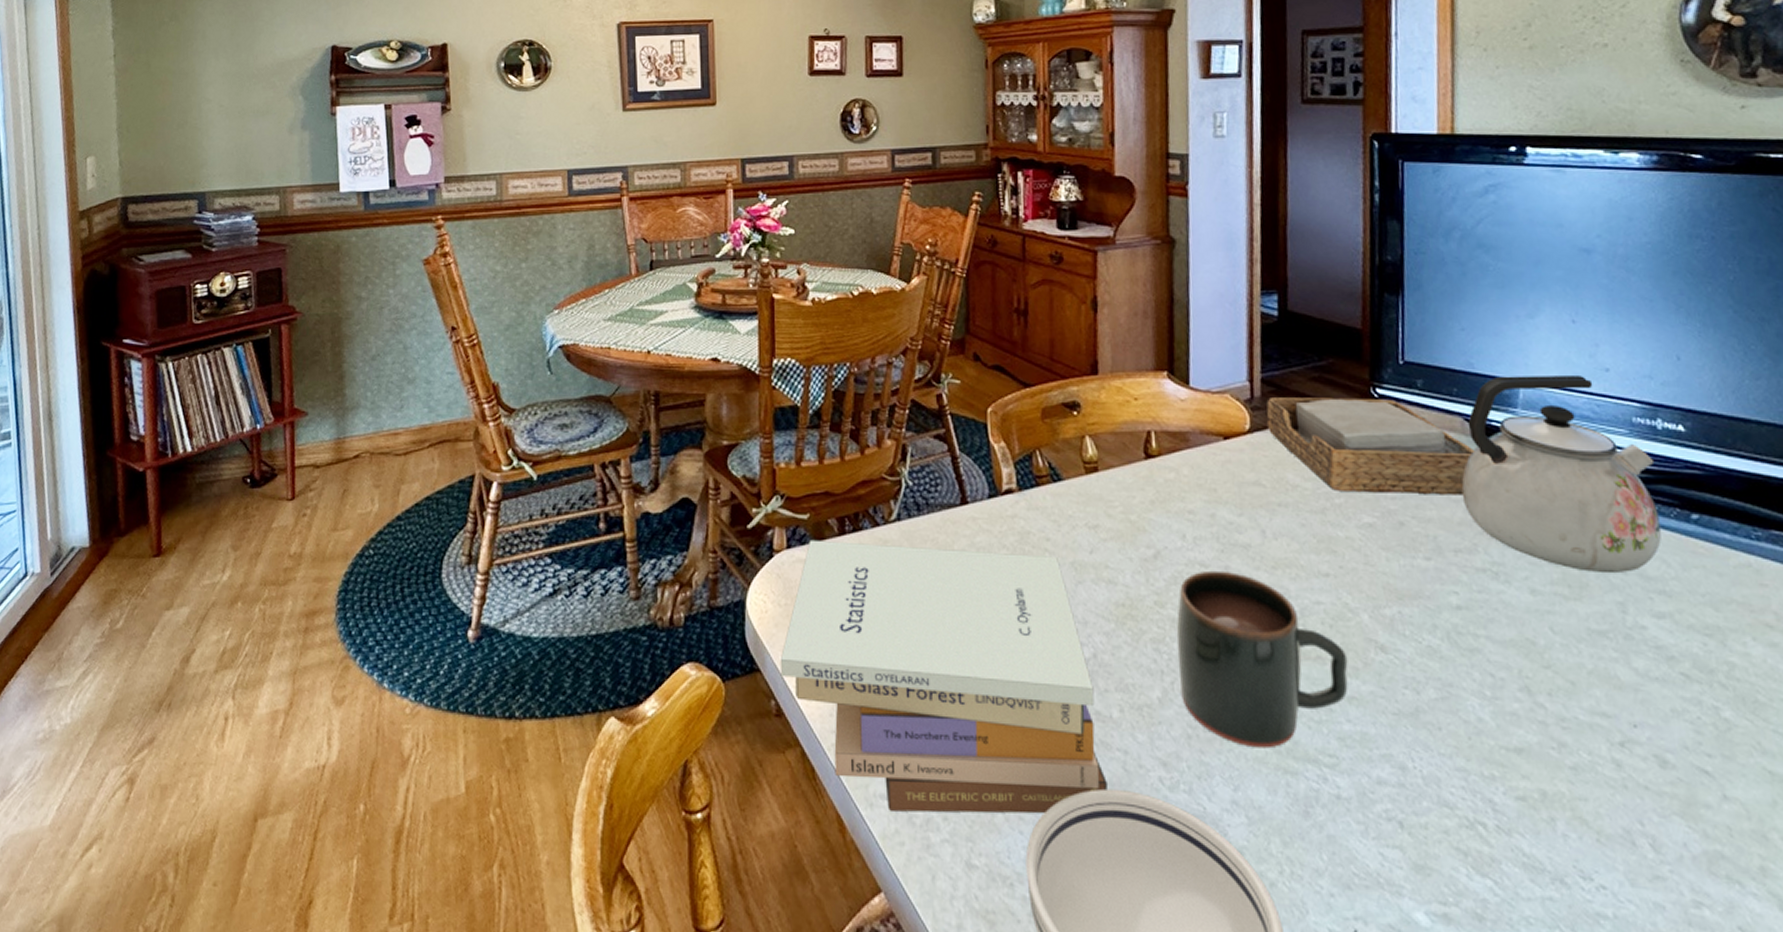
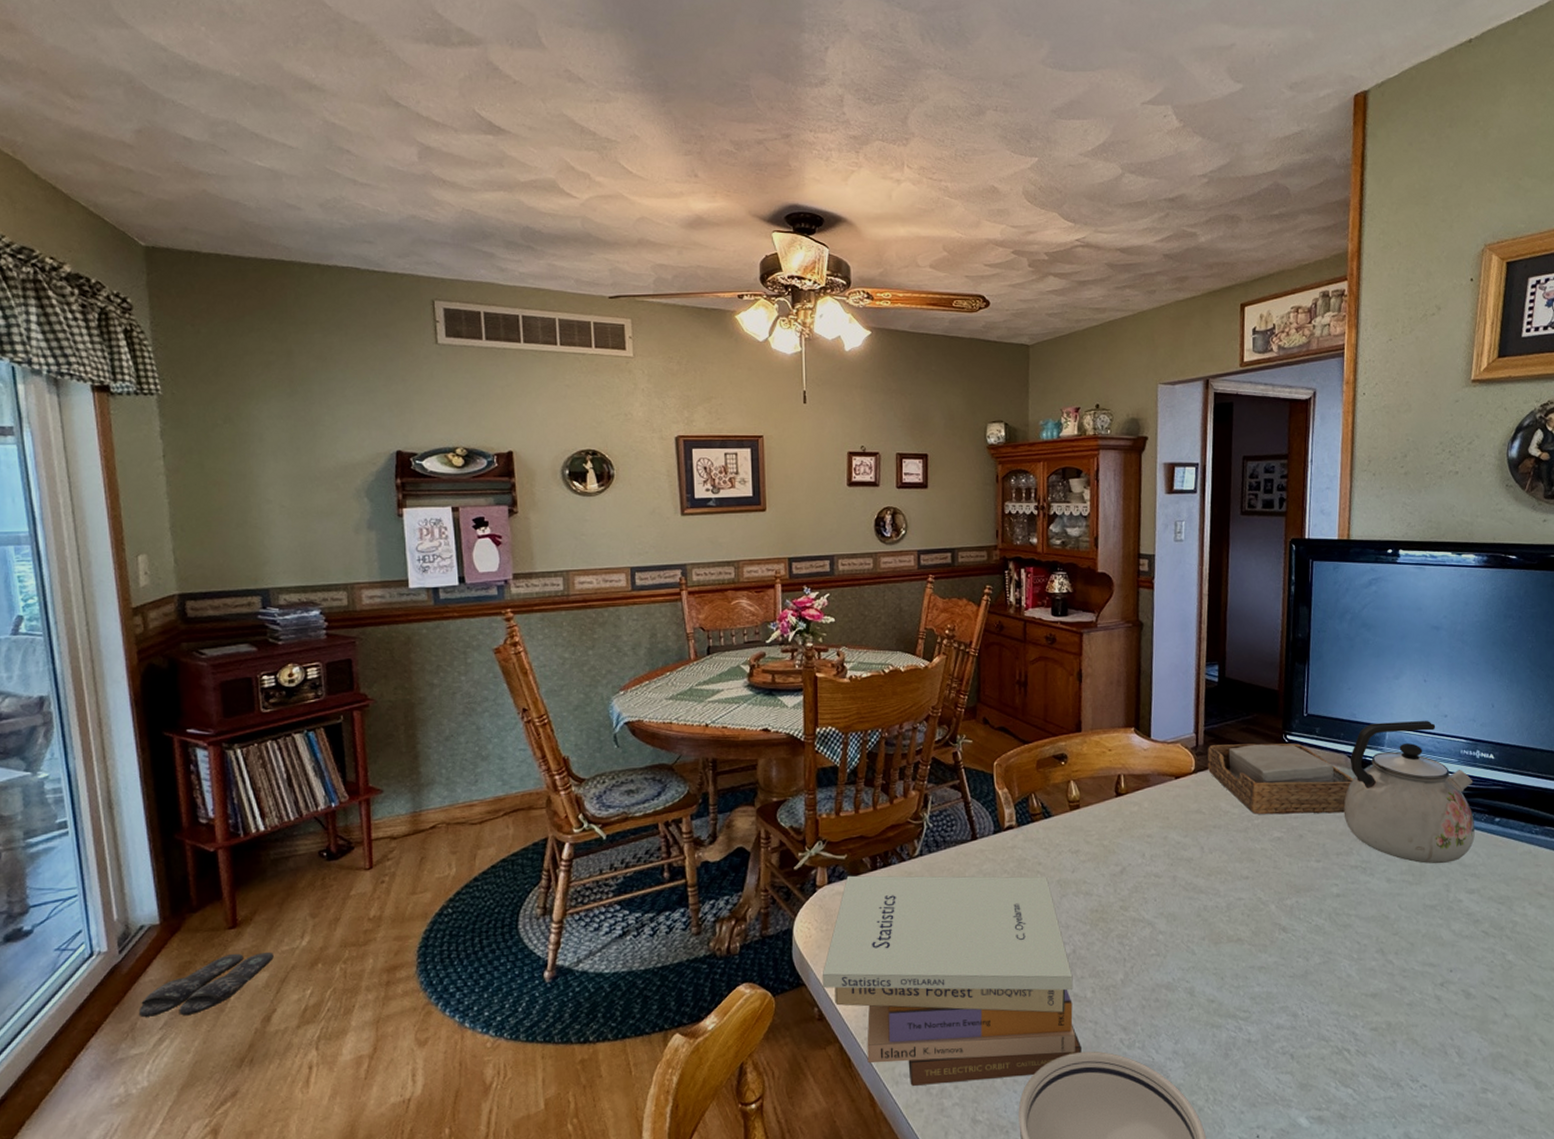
slippers: none [67,584,195,648] -> present [140,951,274,1017]
mug: present [1176,570,1348,749] -> none [1136,879,1260,1011]

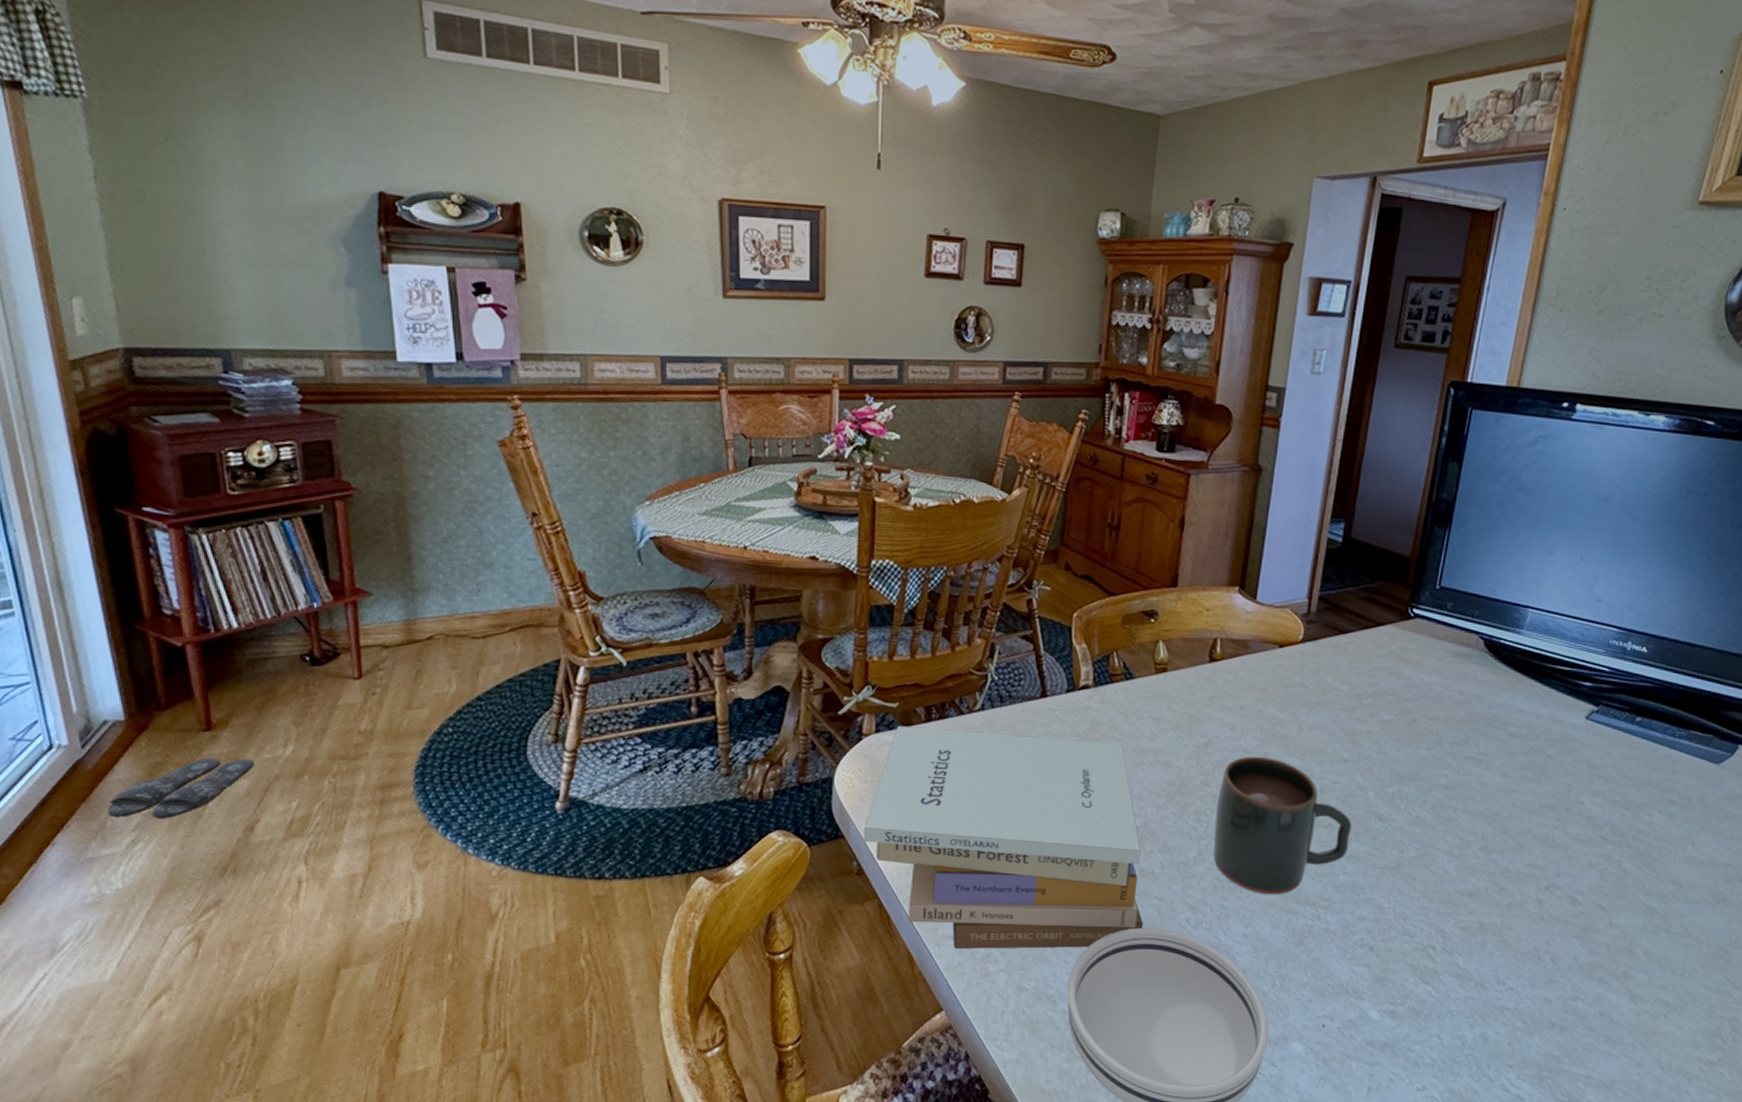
mug: none [1136,879,1260,1011] -> present [1213,756,1352,895]
napkin holder: present [1207,743,1353,815] -> none [1317,613,1482,699]
kettle: present [1343,721,1476,864] -> none [1465,602,1619,762]

